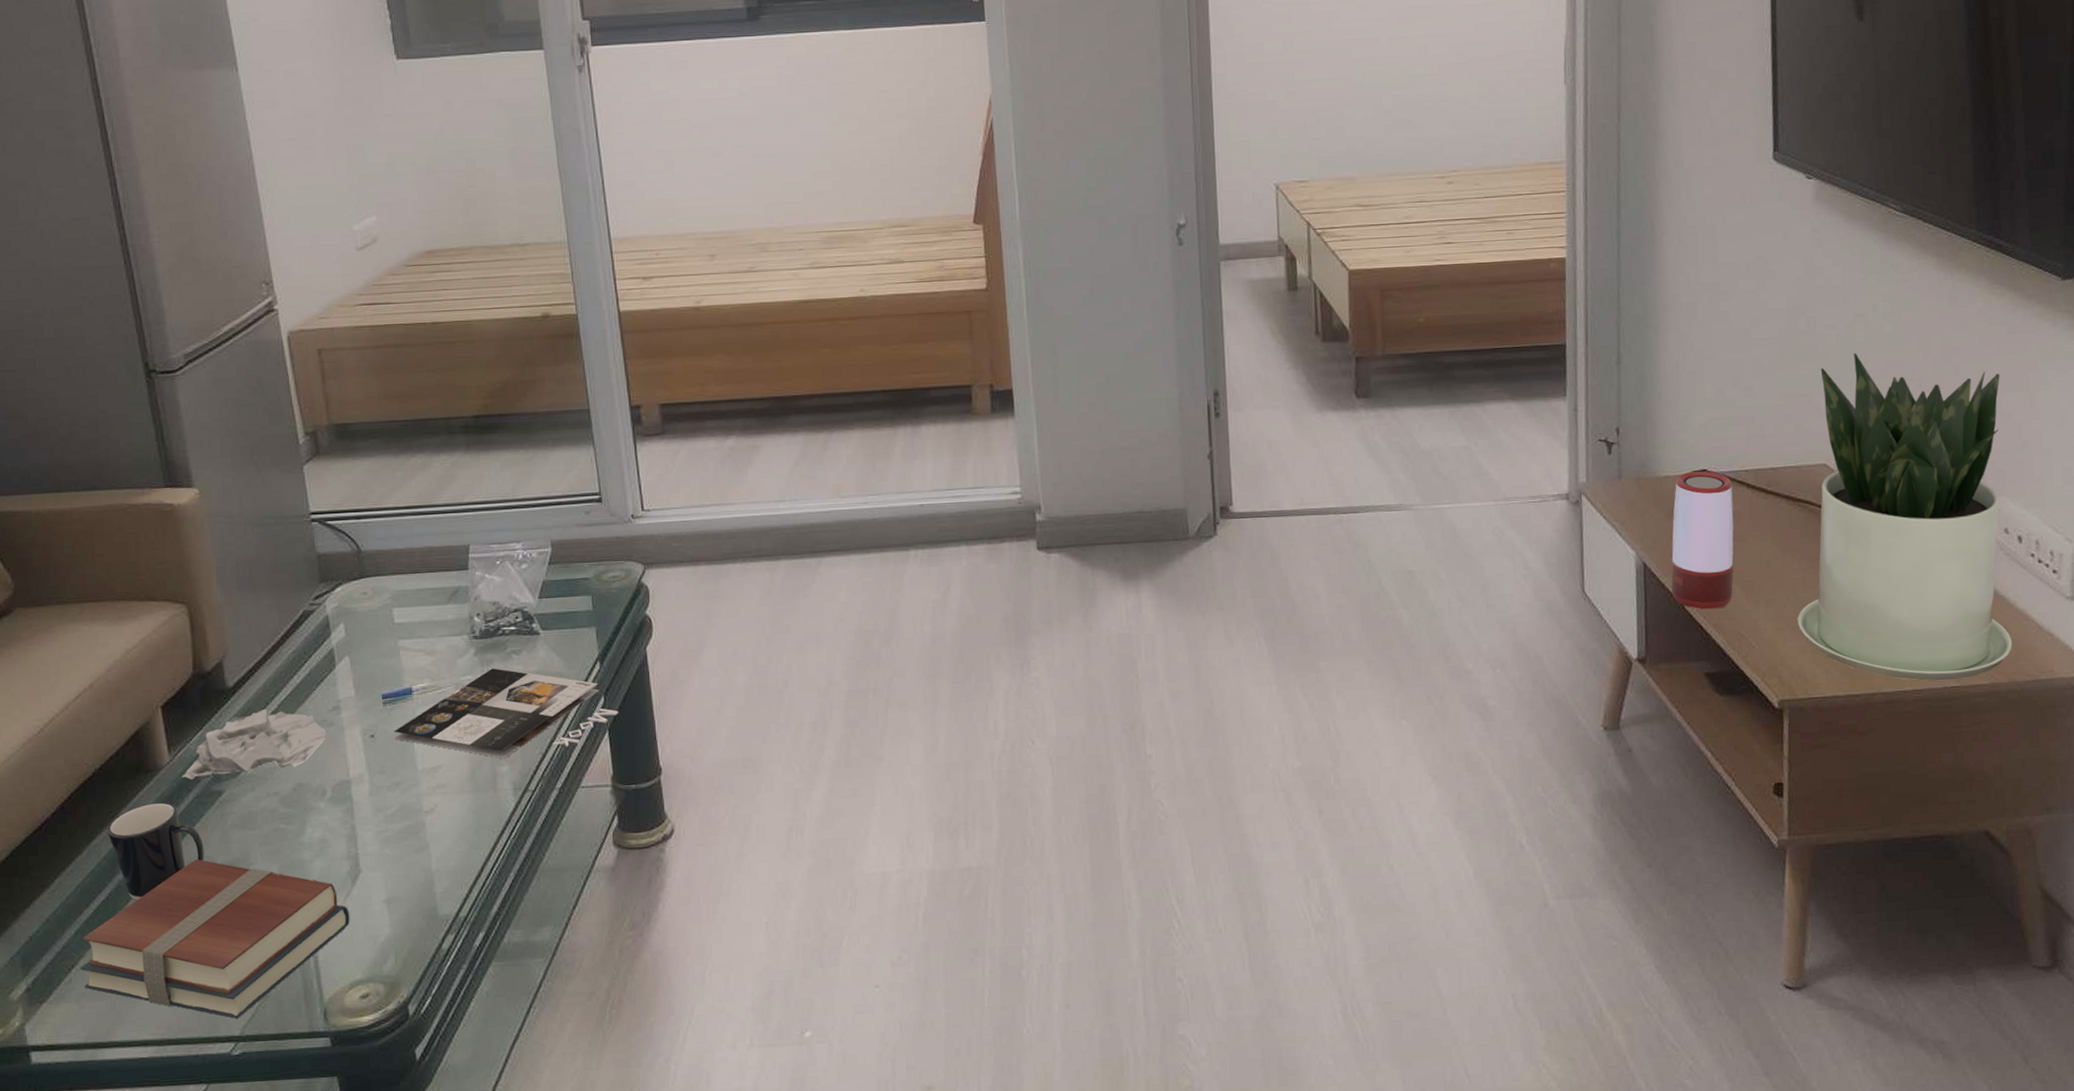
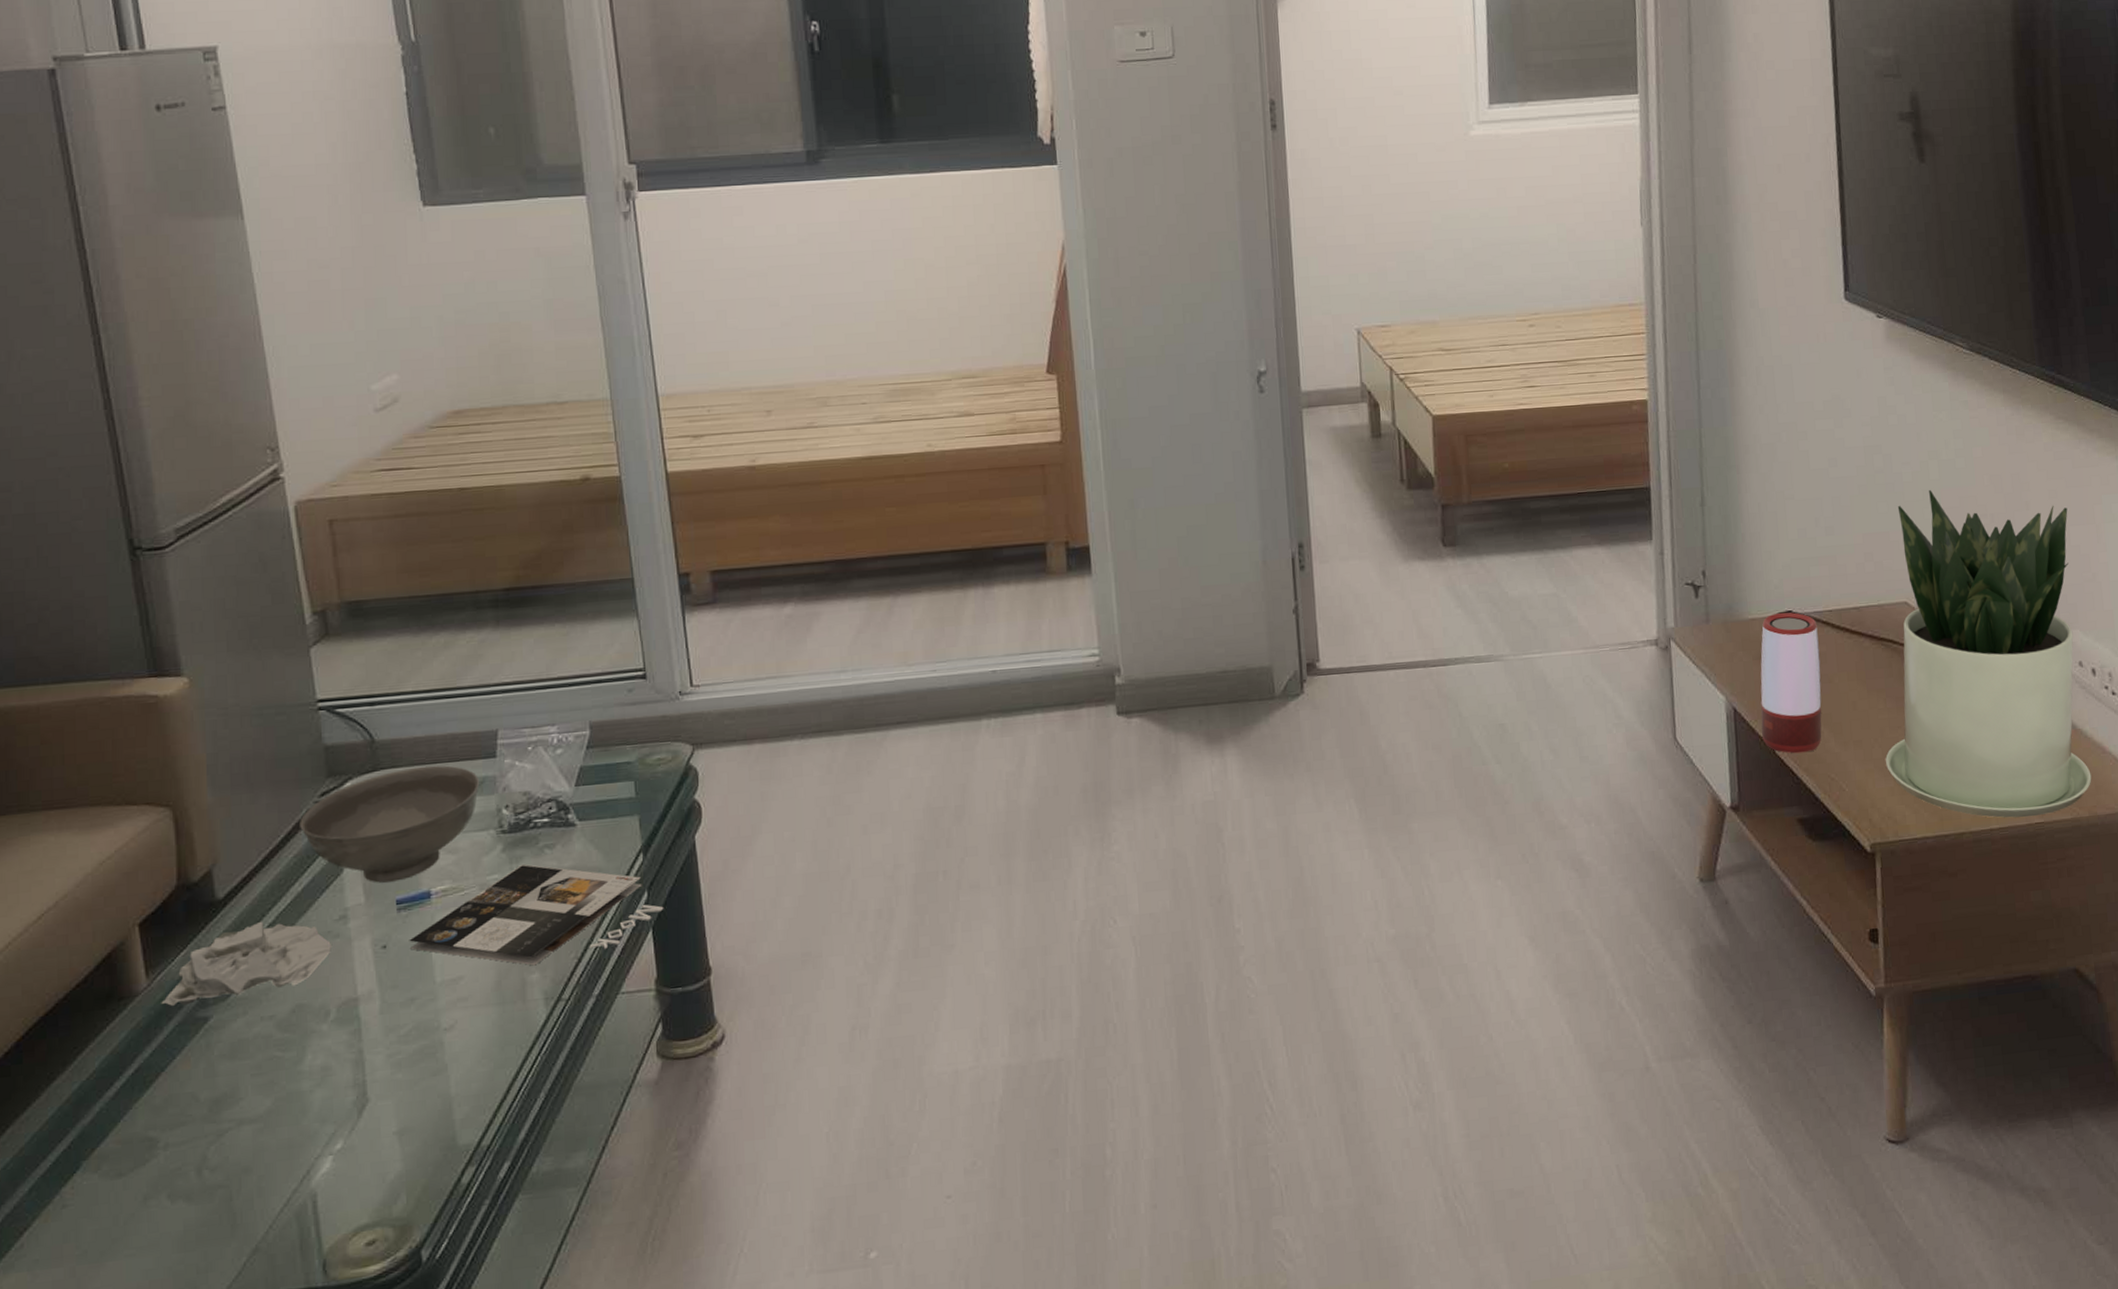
books: present [80,859,350,1019] -> none [34,1096,355,1279]
mug: present [107,802,204,901] -> none [71,1033,186,1149]
decorative bowl: none [297,575,454,679] -> present [300,765,480,883]

